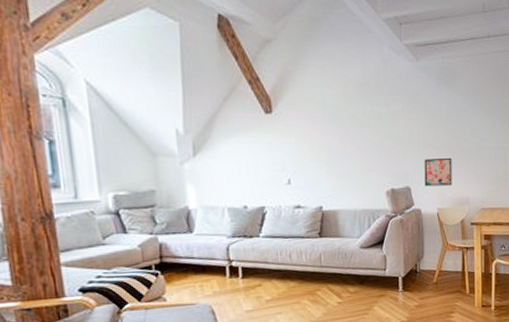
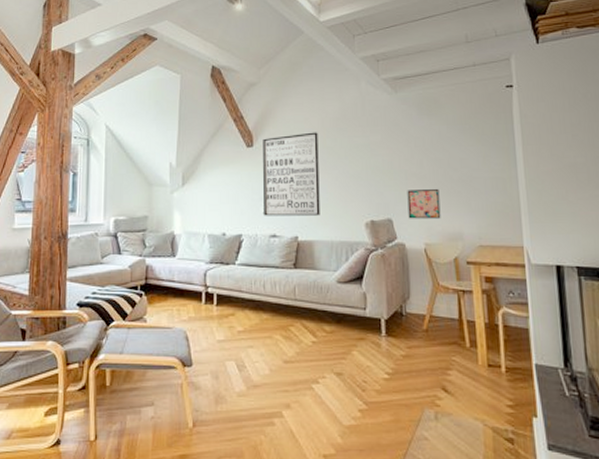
wall art: none [282,99,344,187] -> present [263,132,320,216]

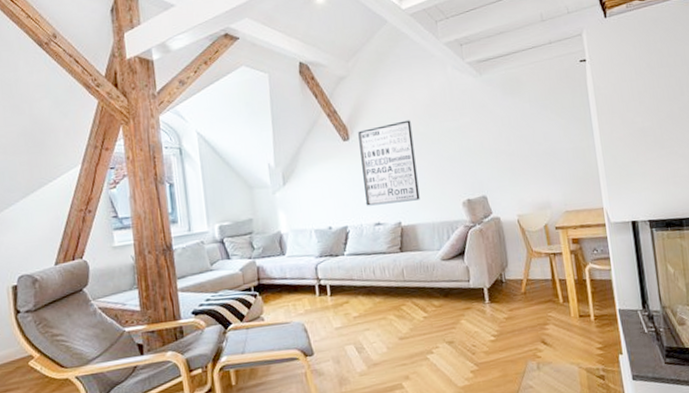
wall art: present [407,188,441,219] -> none [498,163,530,194]

